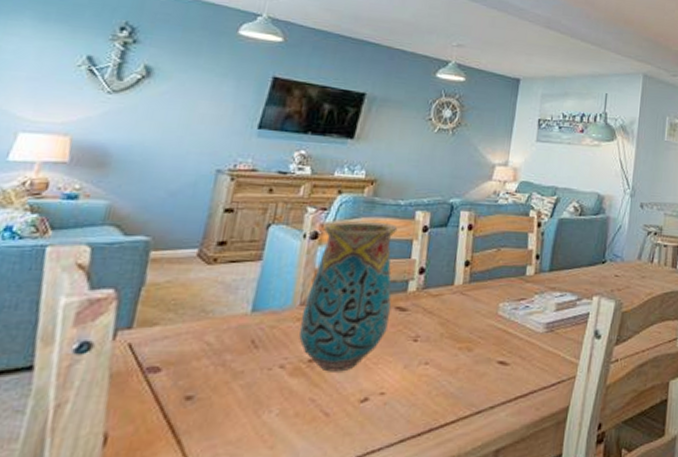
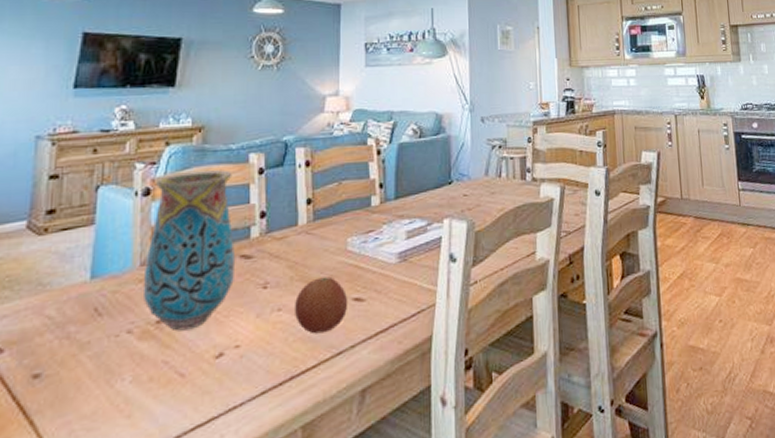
fruit: none [440,337,493,391] -> present [295,276,348,334]

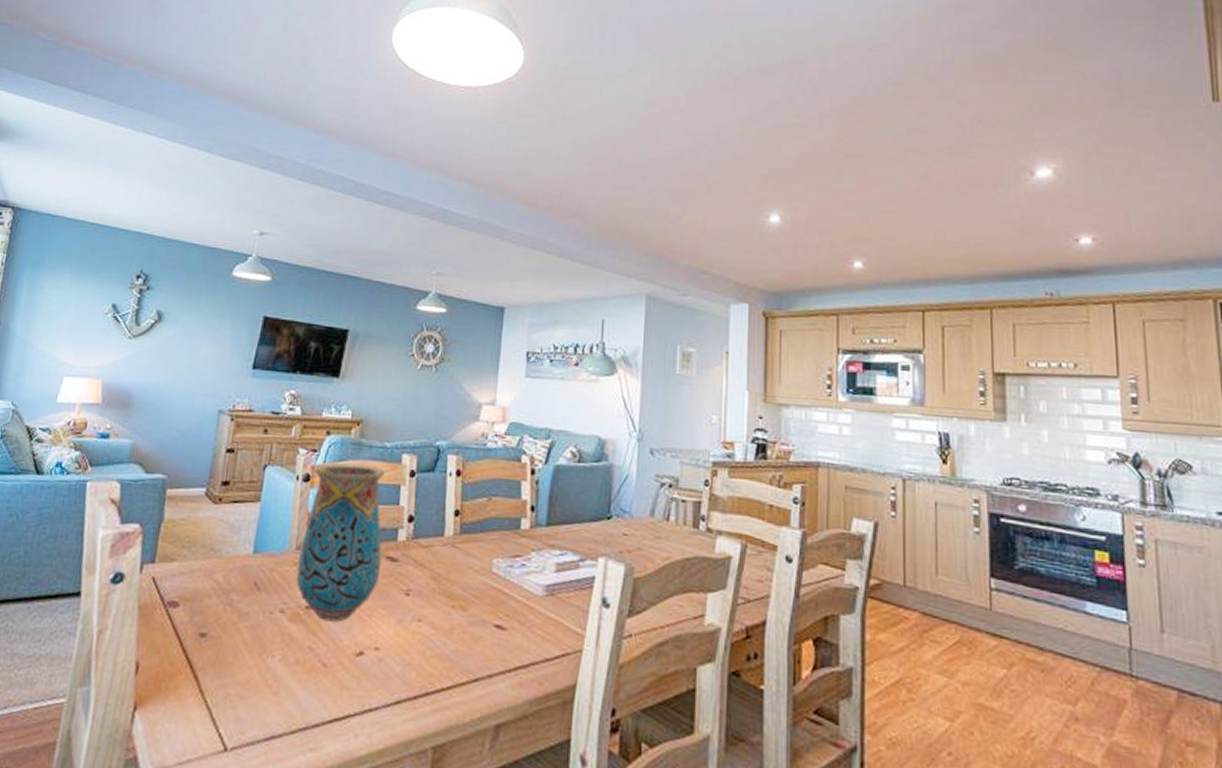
fruit: present [295,276,348,334] -> none [434,595,489,655]

